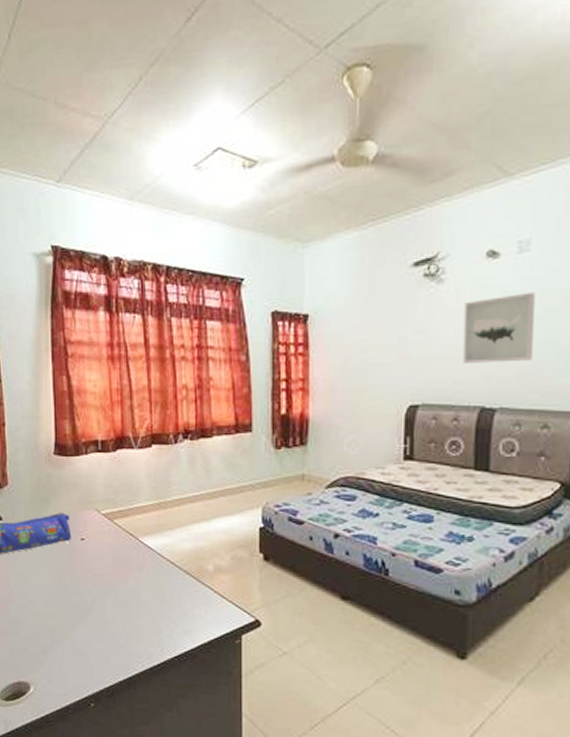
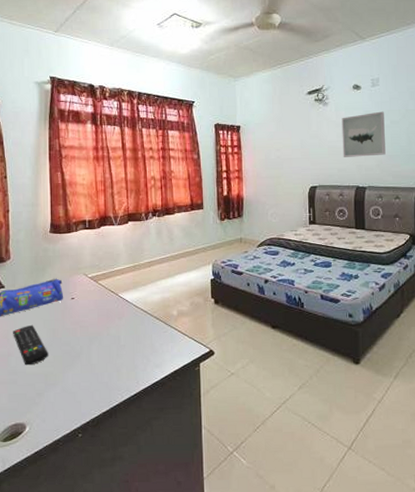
remote control: none [13,567,54,616] -> present [13,324,48,366]

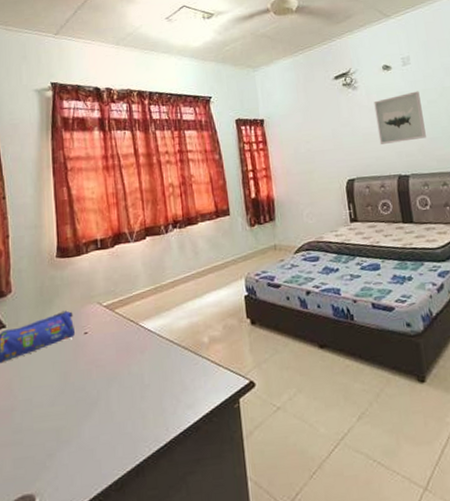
remote control: present [13,324,48,366] -> none [17,369,60,421]

